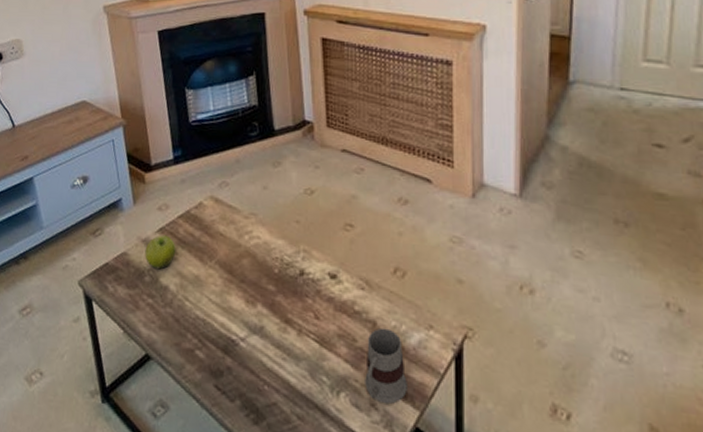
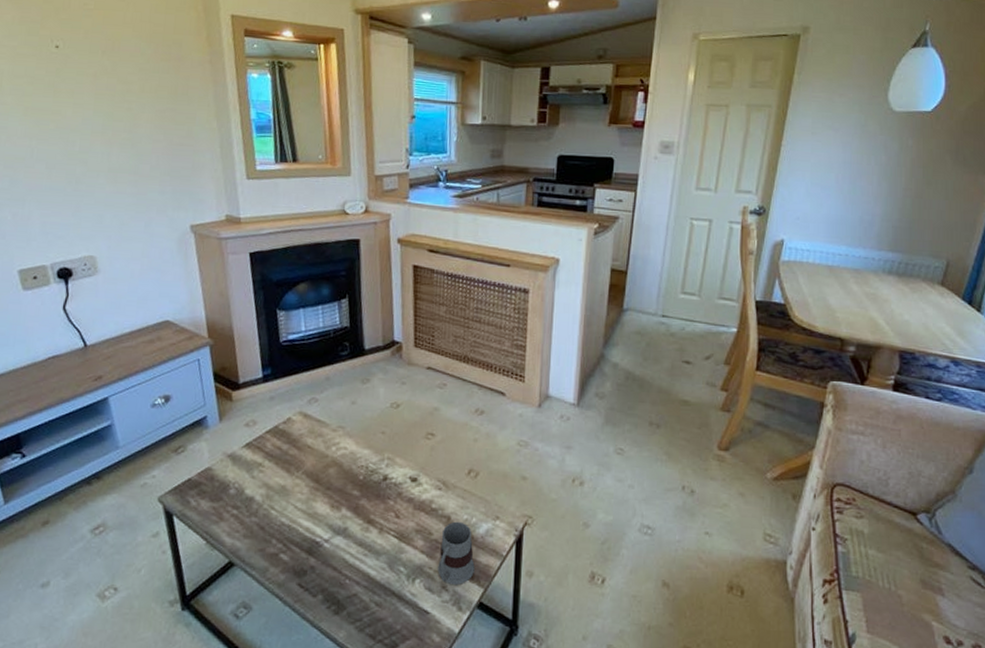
fruit: present [145,235,176,270] -> none [230,449,263,482]

